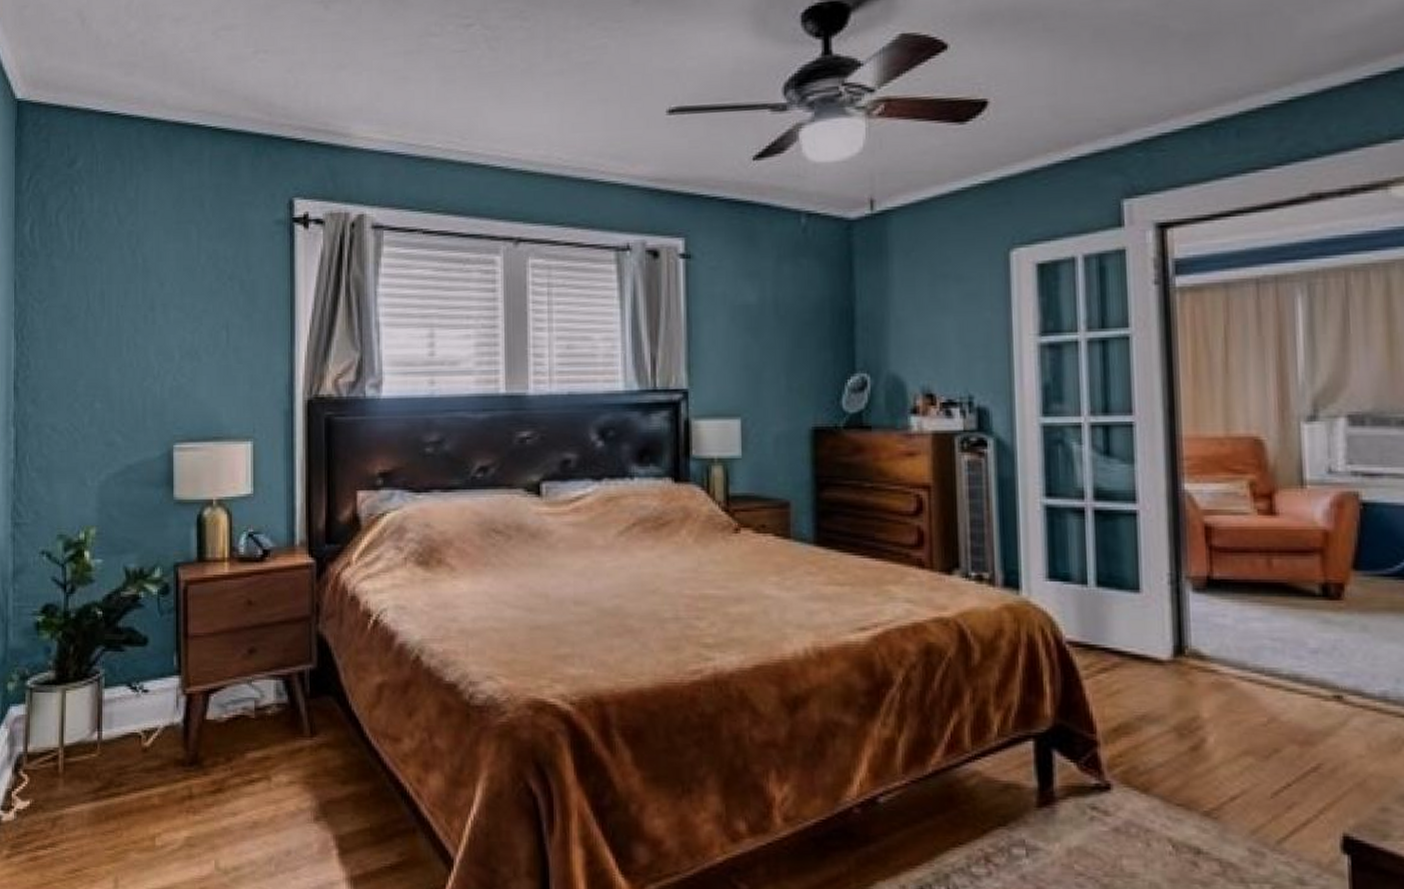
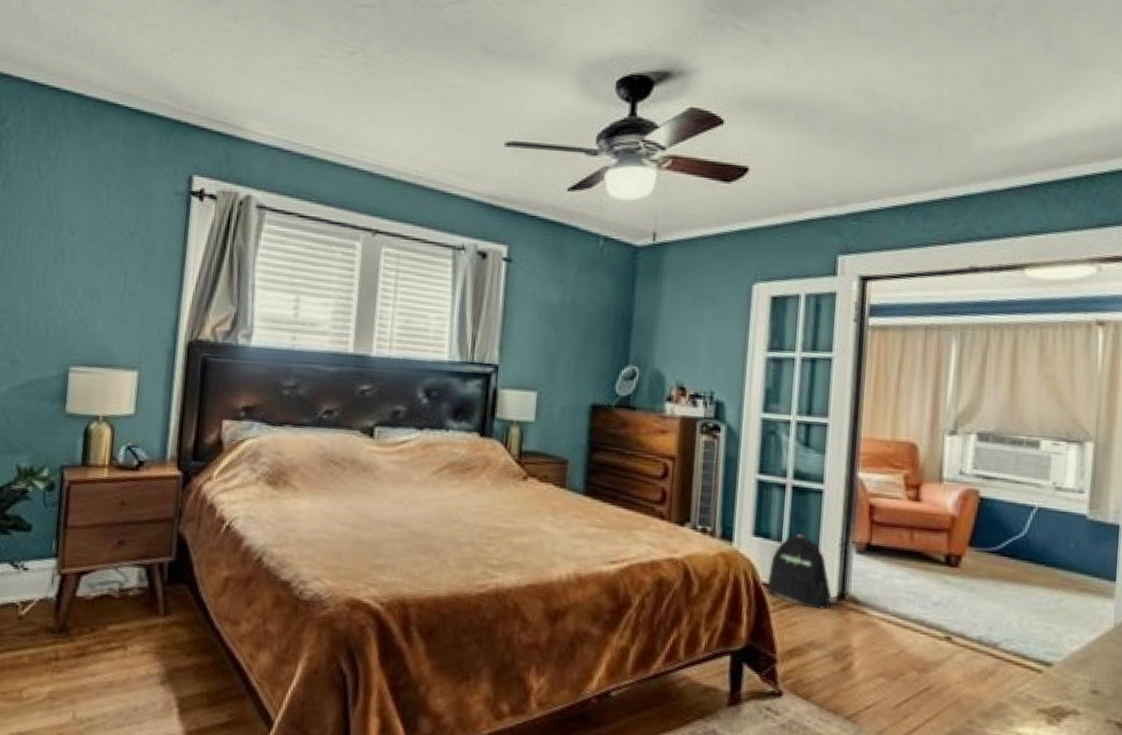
backpack: none [1073,571,1167,670] -> present [767,533,833,610]

